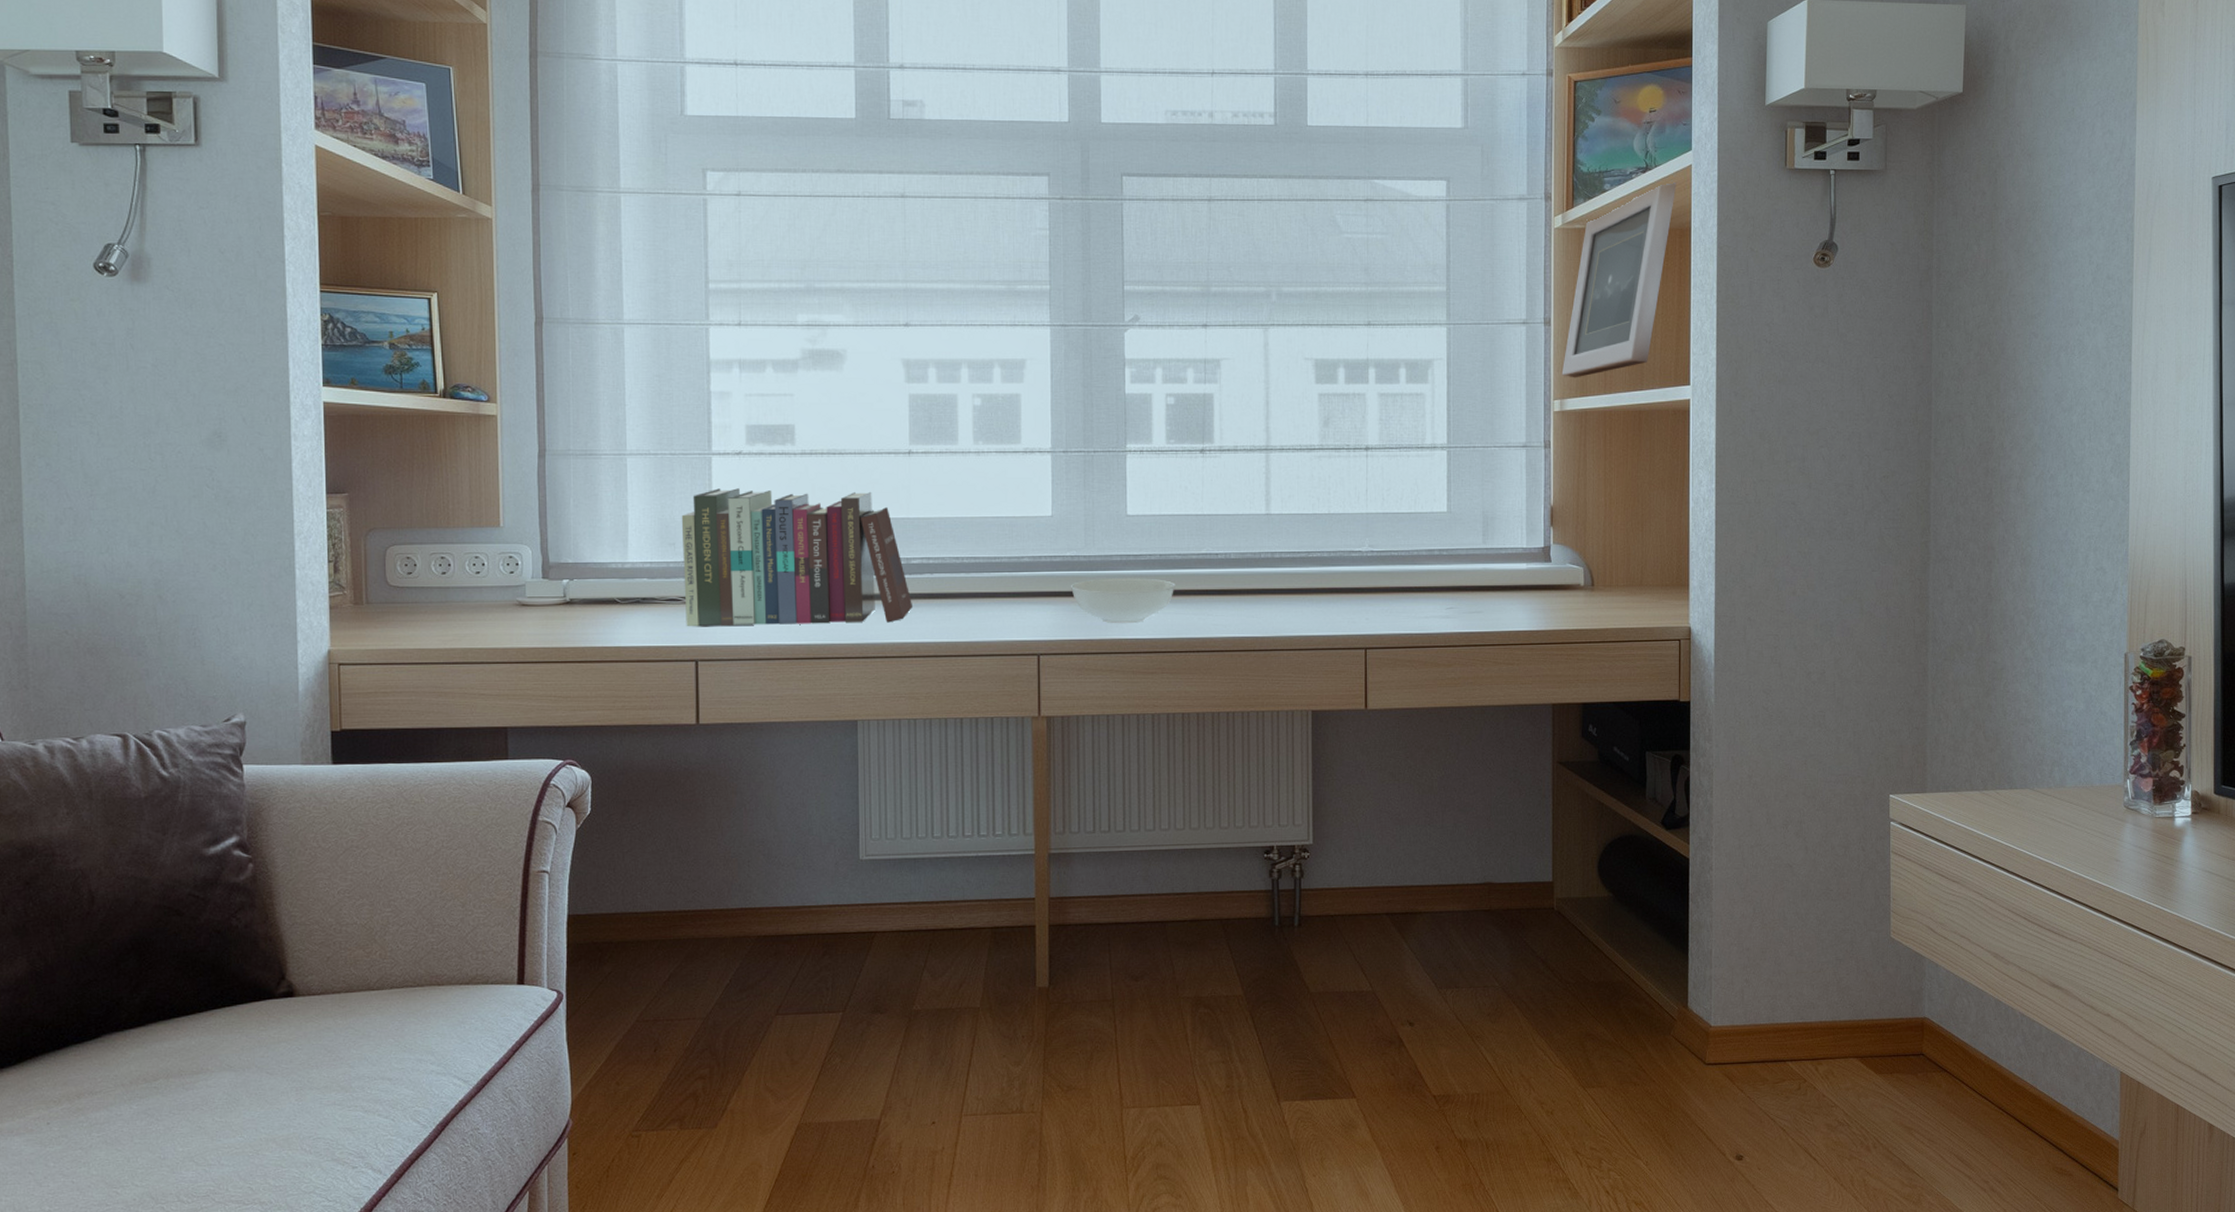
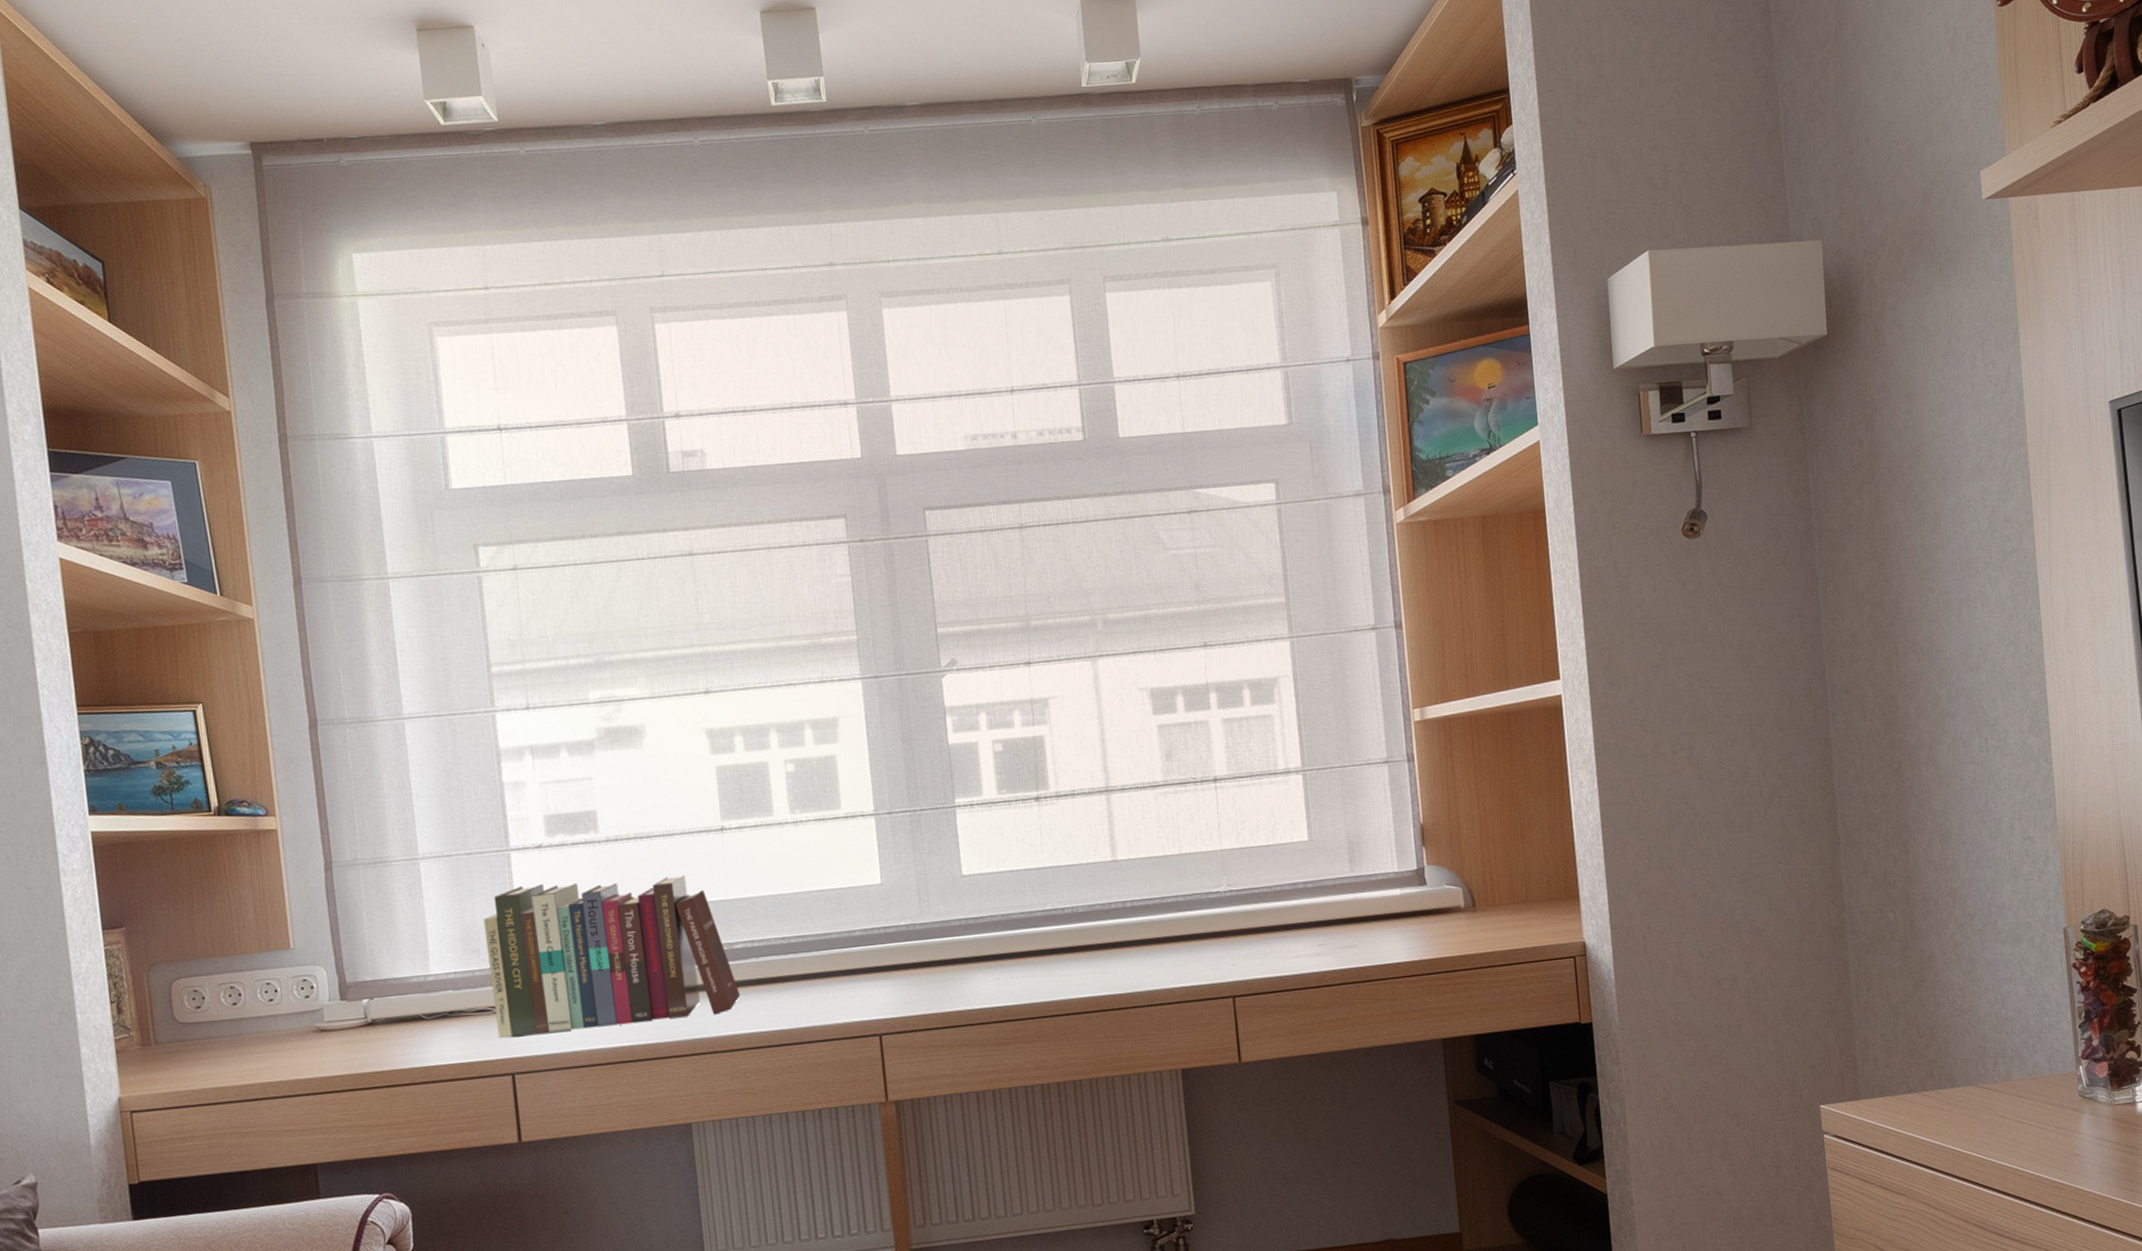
bowl: present [1070,578,1175,624] -> none [907,941,1022,995]
picture frame: present [1561,180,1677,378] -> none [1419,459,1525,684]

